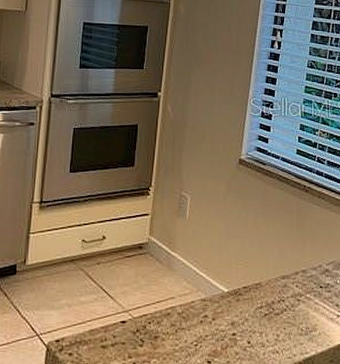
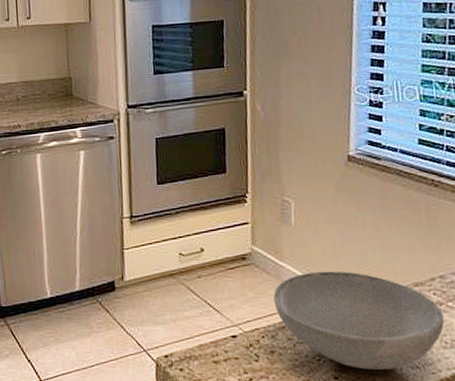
bowl: none [163,262,302,354] -> present [273,271,445,370]

